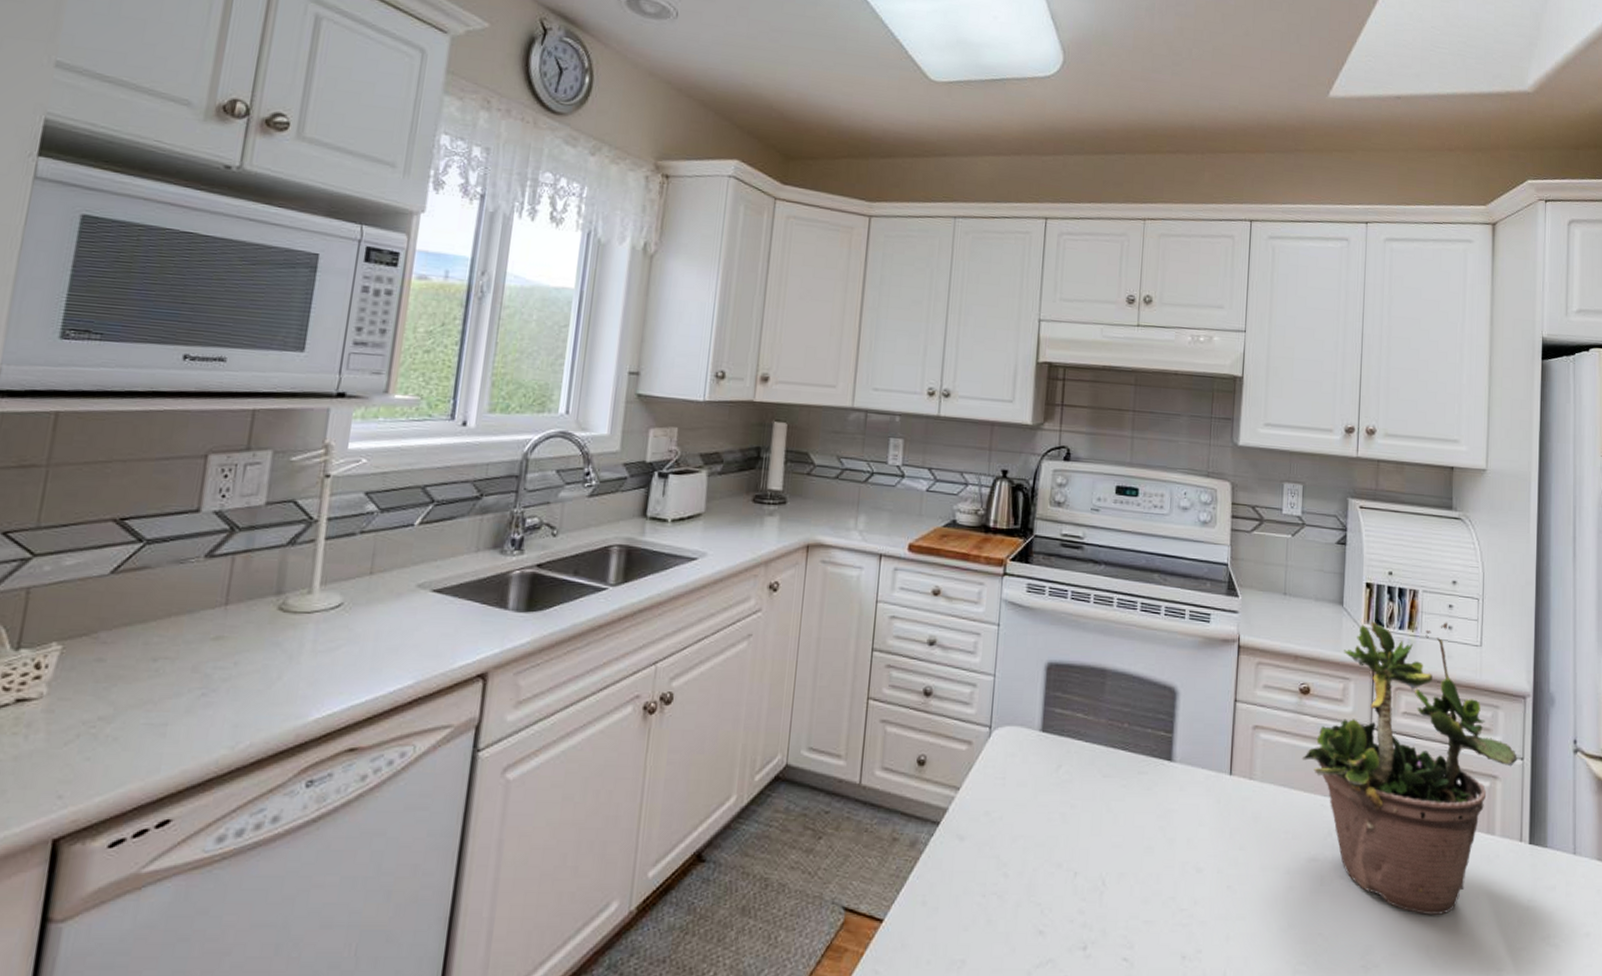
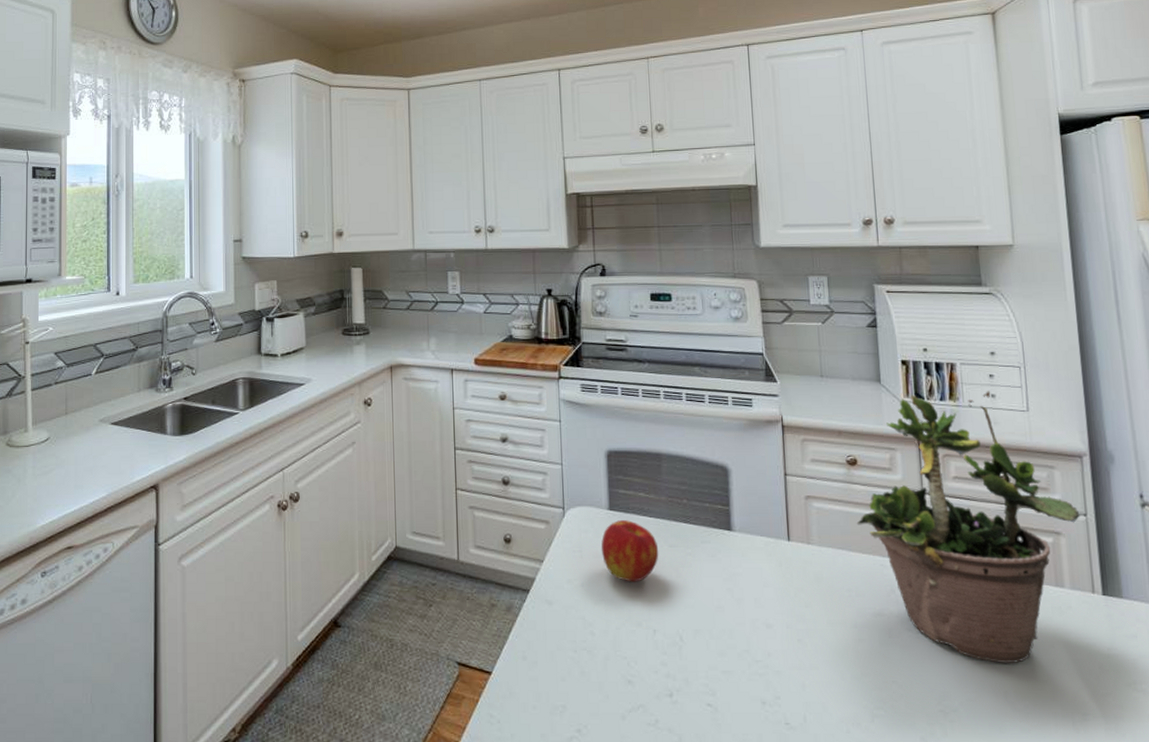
apple: none [1027,744,1091,817] -> present [601,520,659,582]

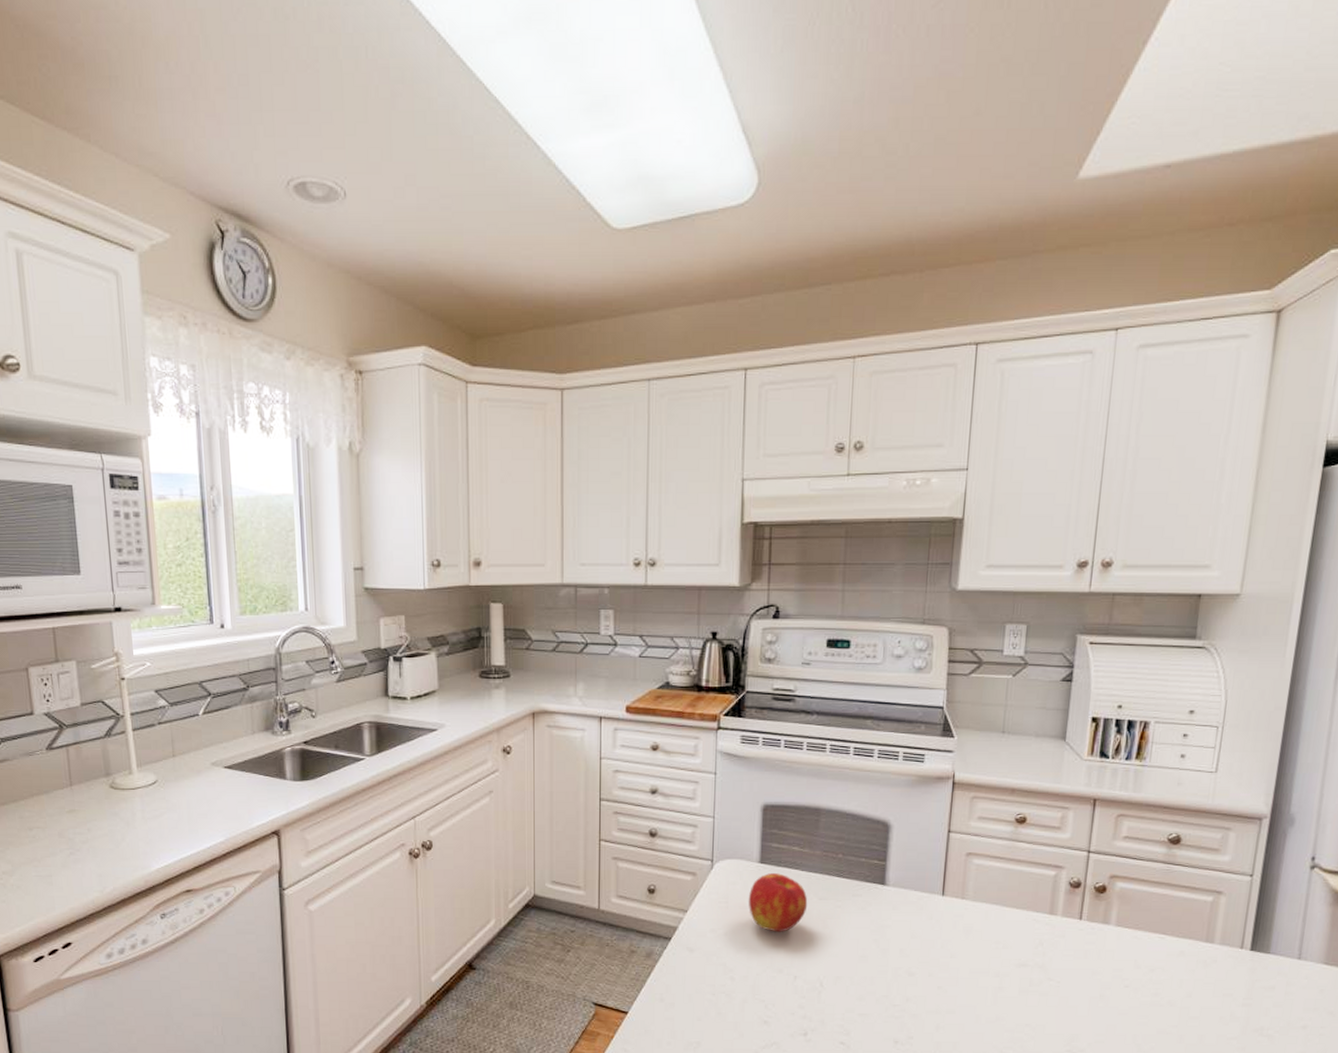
potted plant: present [856,374,1080,663] -> none [1015,731,1246,1010]

